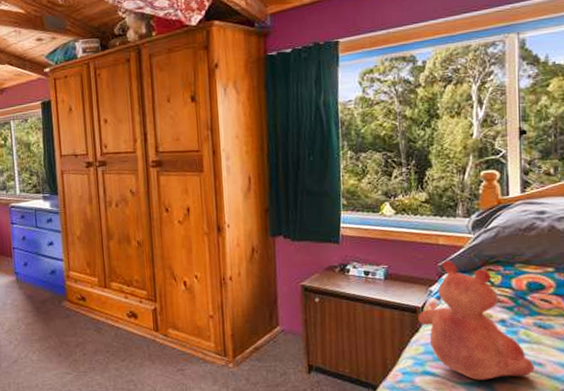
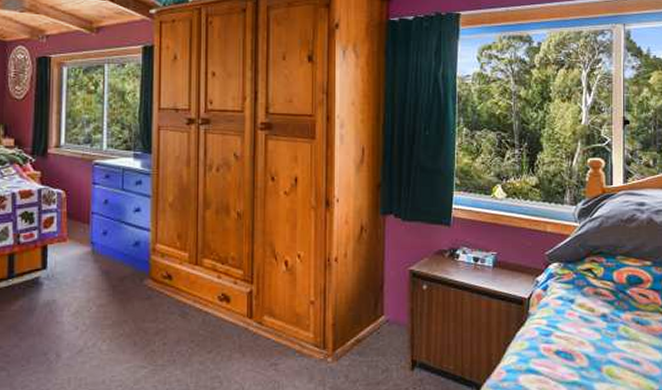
teddy bear: present [418,260,535,380] -> none [524,249,632,379]

